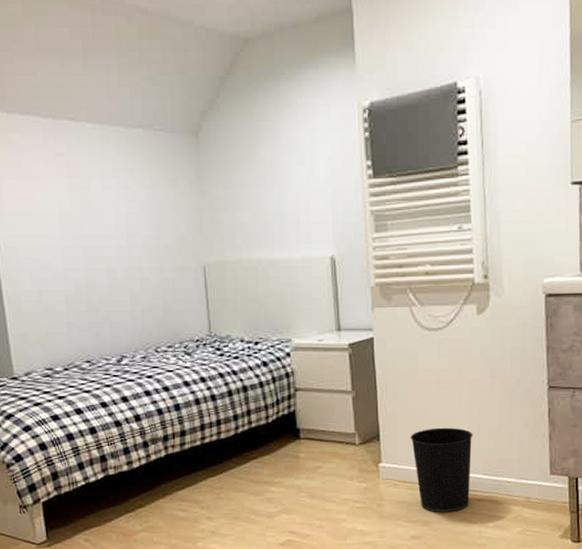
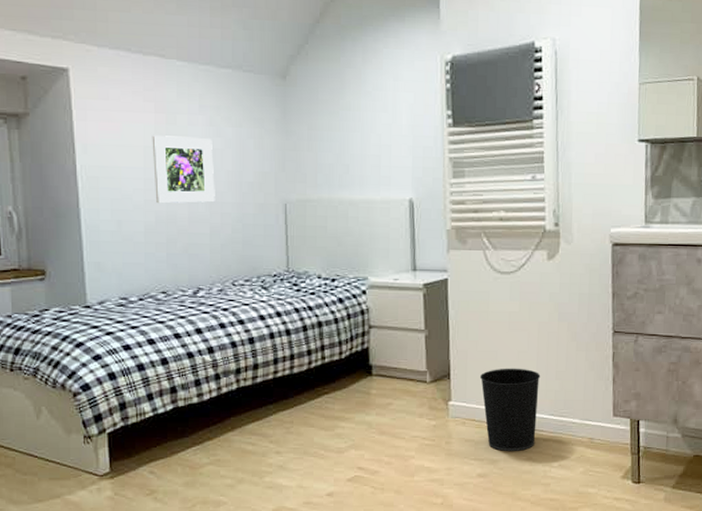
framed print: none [66,201,134,272] -> present [152,135,215,204]

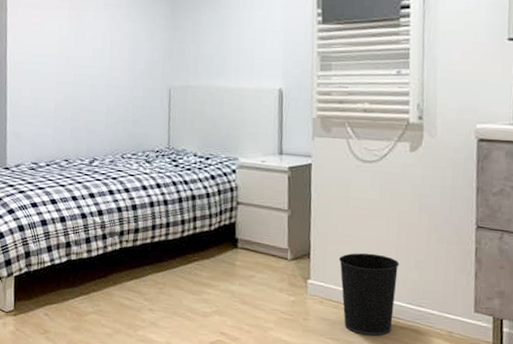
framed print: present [152,135,215,204] -> none [65,28,113,86]

